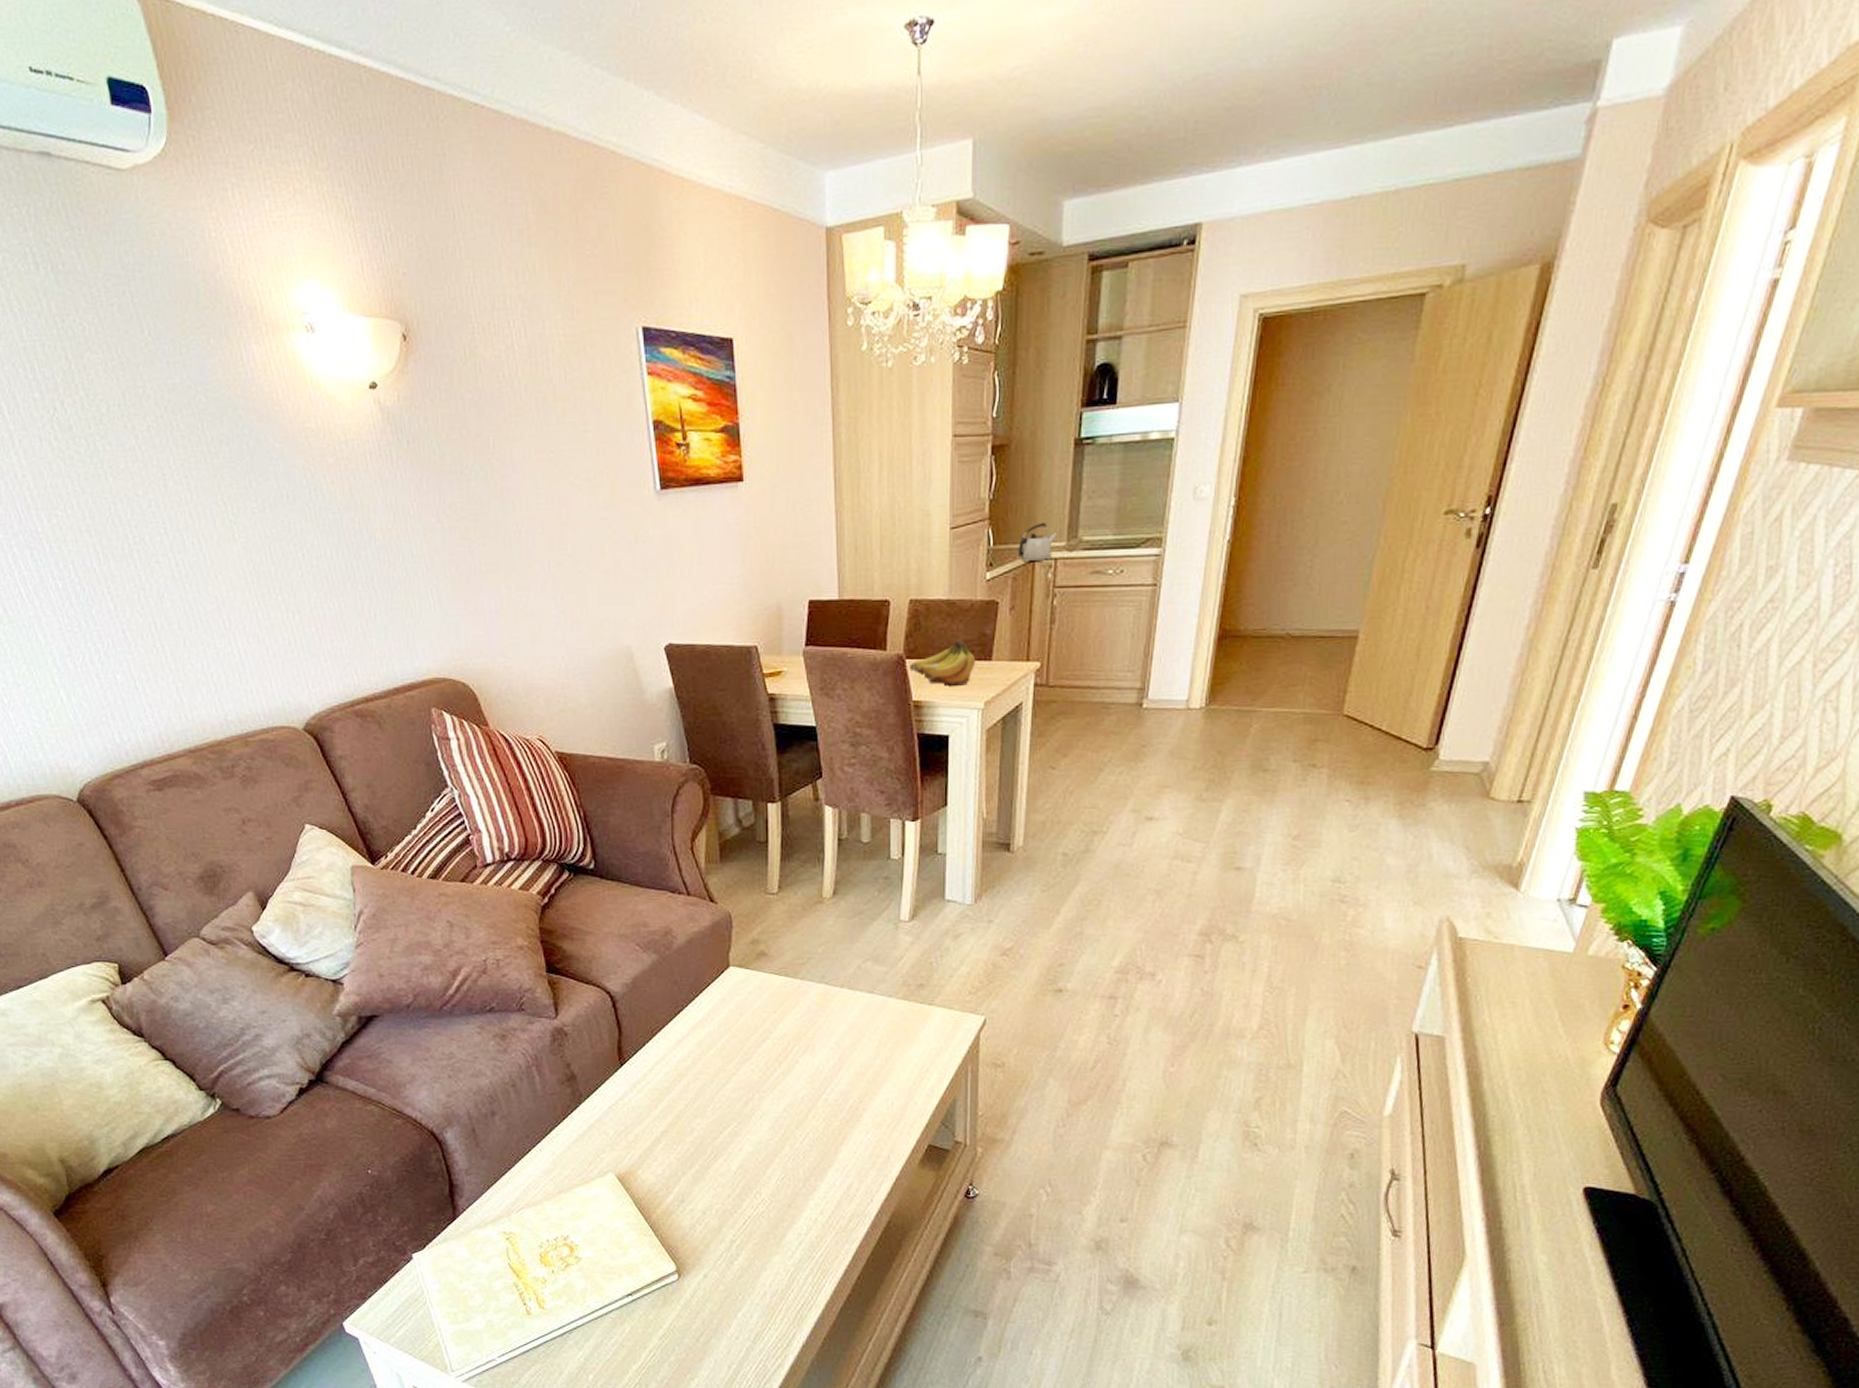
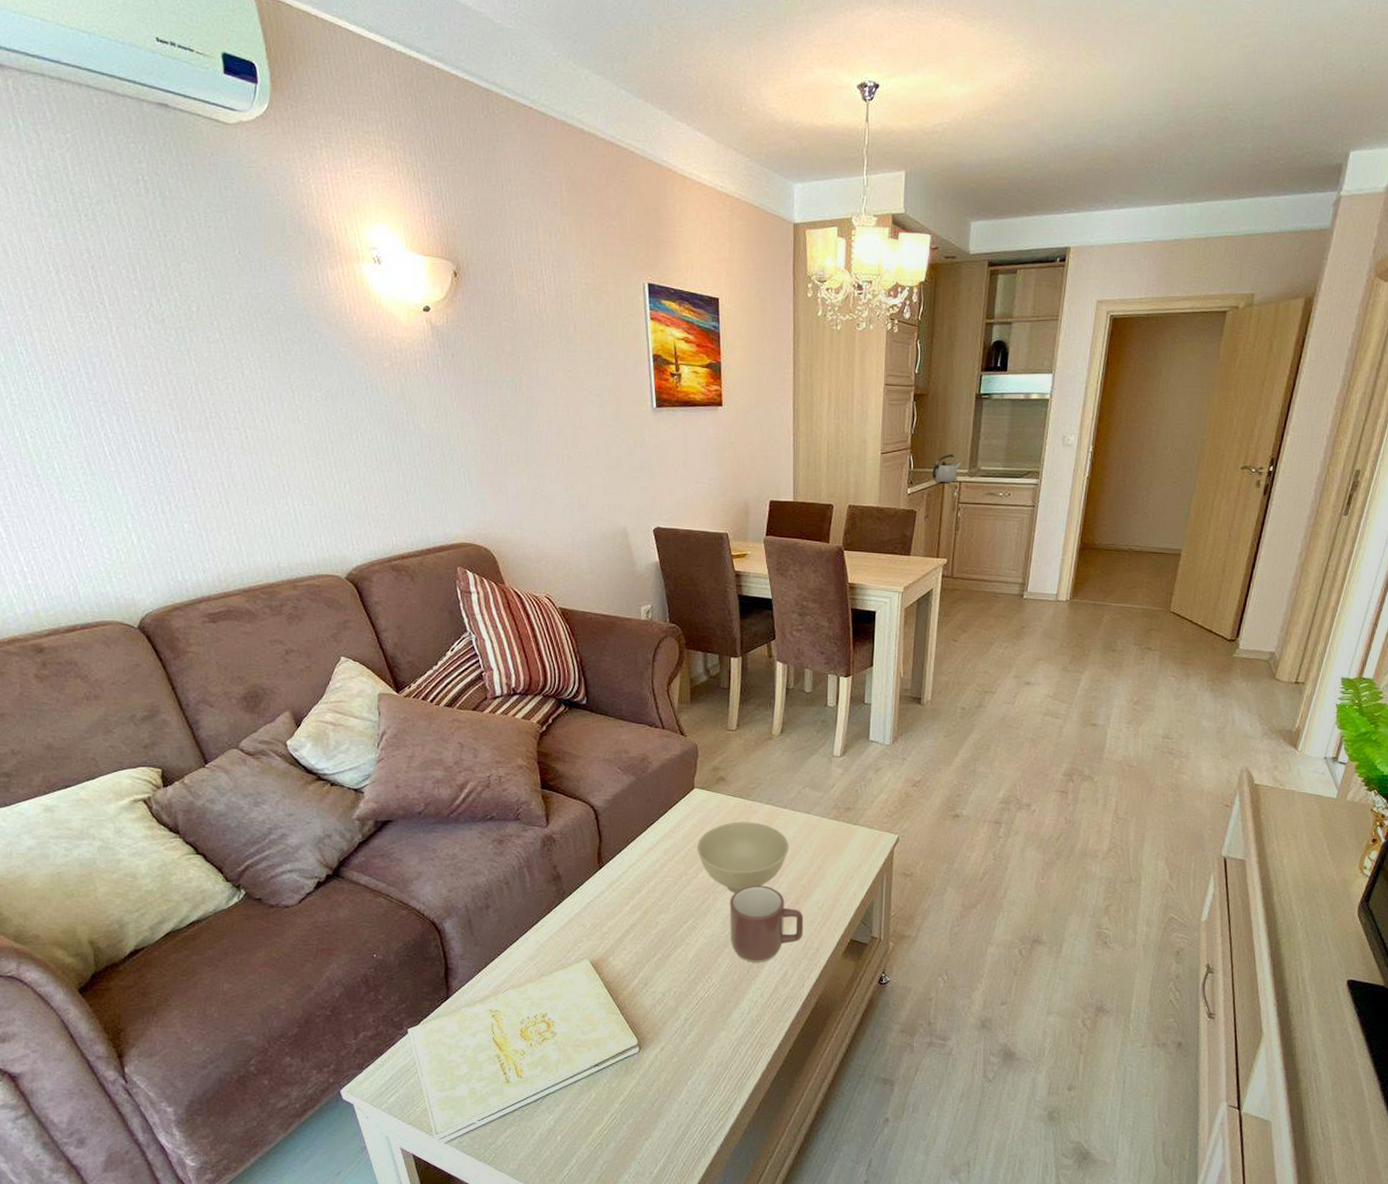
bowl: none [736,1005,848,1091] -> present [697,822,789,893]
mug: none [778,1082,870,1174] -> present [729,885,804,963]
fruit: present [910,641,976,686] -> none [847,539,898,574]

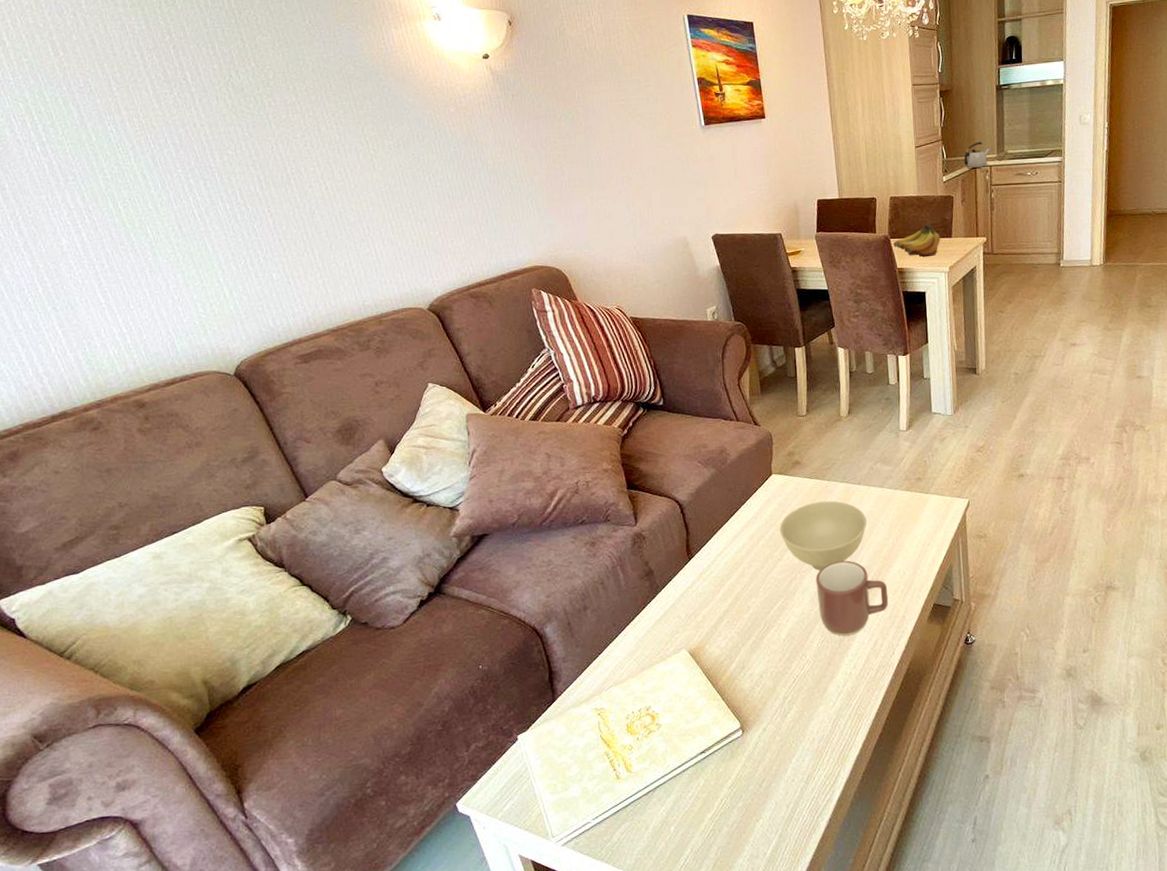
fruit: none [847,539,898,574] -> present [893,225,941,257]

